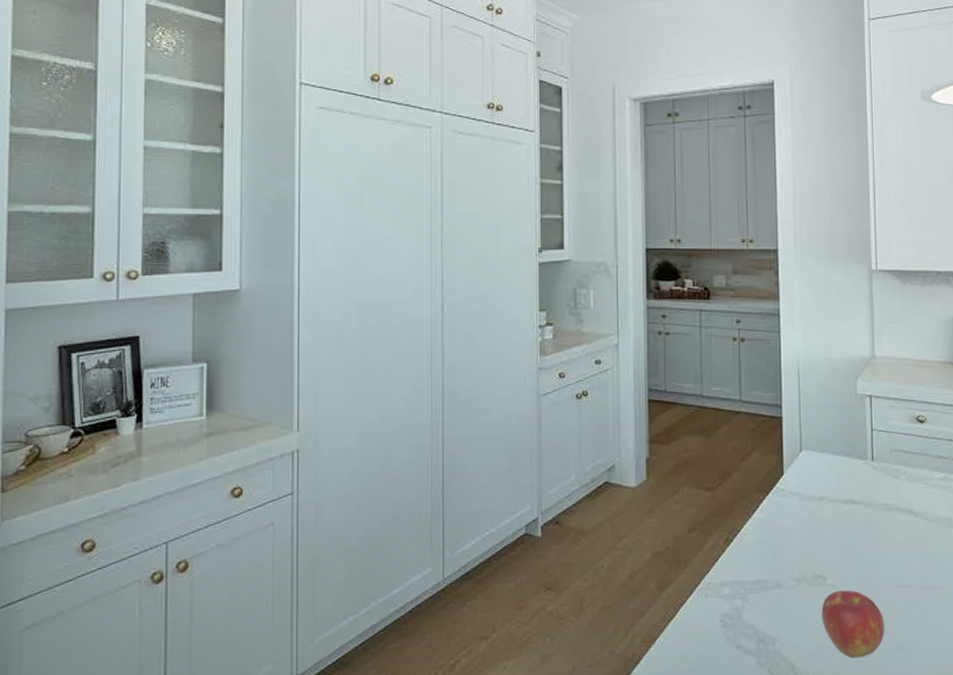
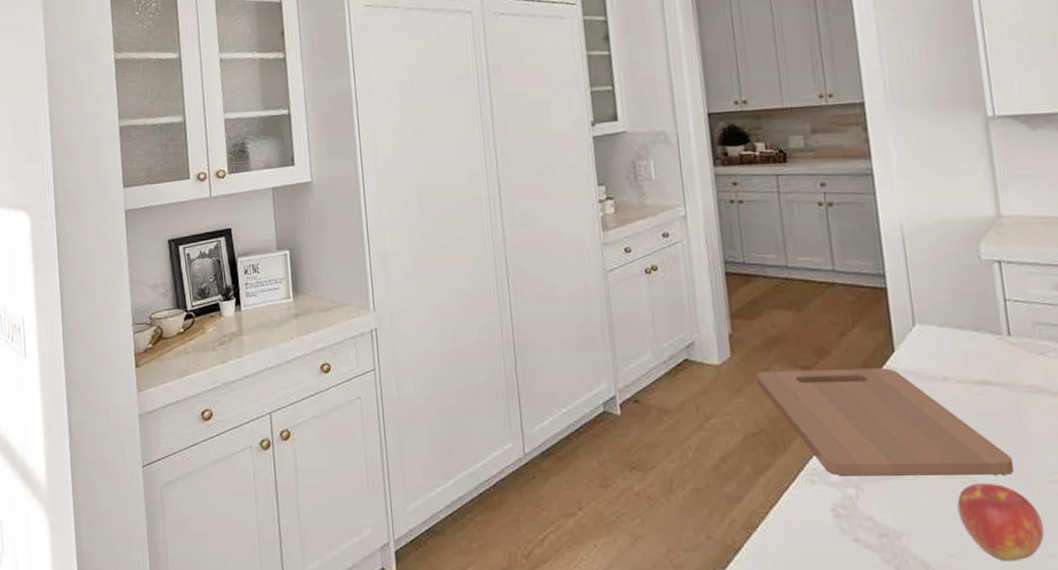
cutting board: none [666,489,867,589] -> present [755,368,1015,476]

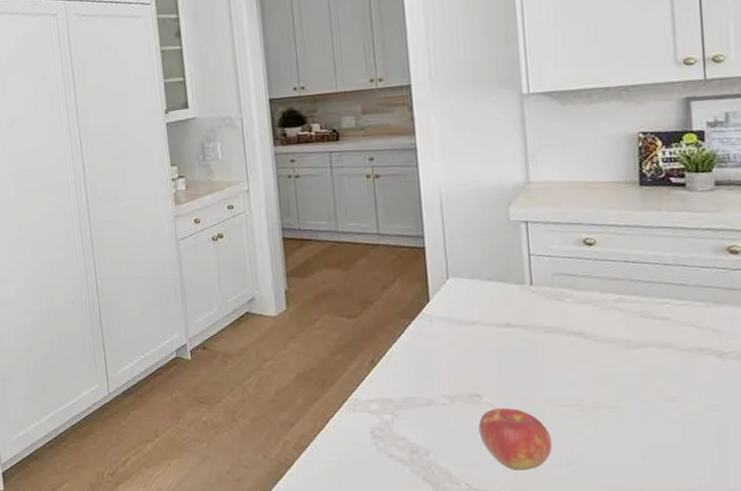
cutting board: present [755,368,1015,476] -> none [307,315,530,405]

